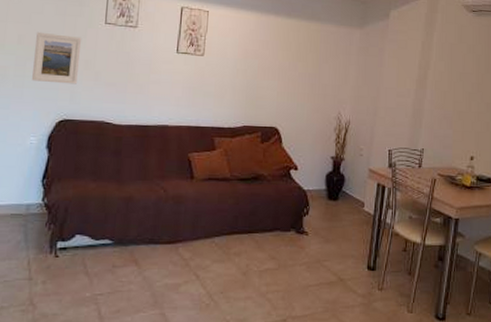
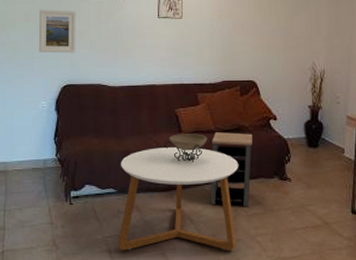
coffee table: none [109,195,254,311] -> present [117,147,239,251]
decorative bowl: none [172,181,227,213] -> present [163,134,212,163]
side table: none [219,180,271,262] -> present [210,132,252,207]

